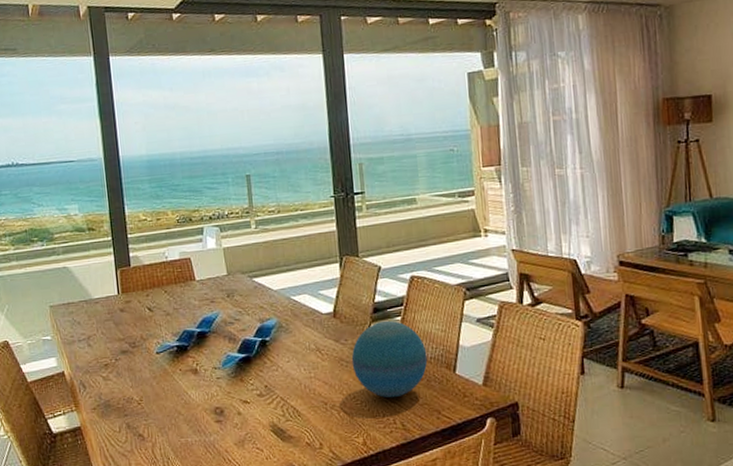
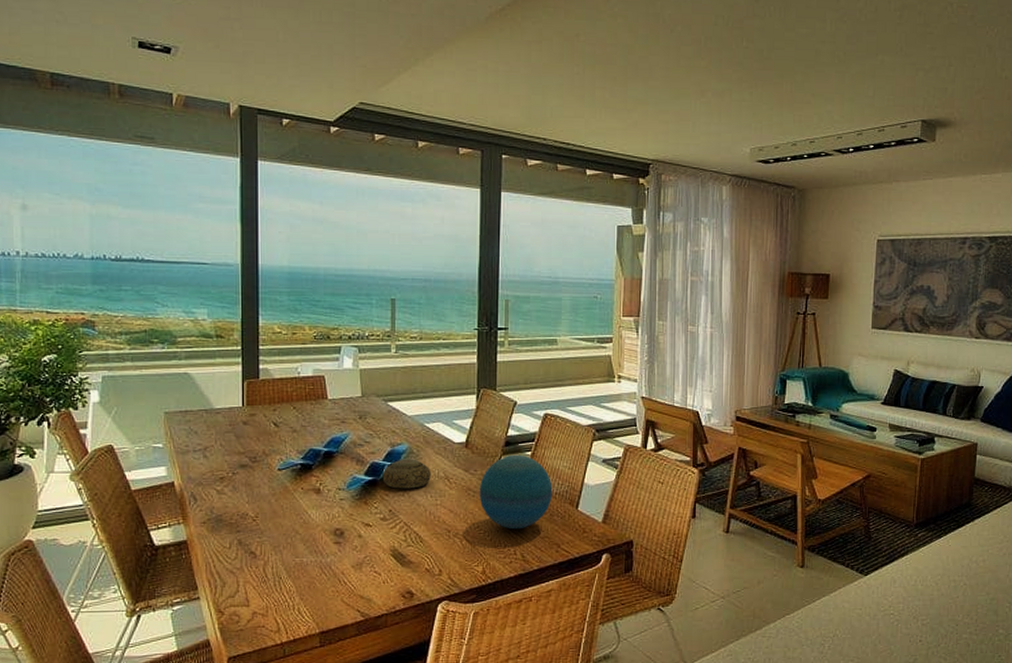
bowl: none [254,333,302,364] -> present [382,459,431,489]

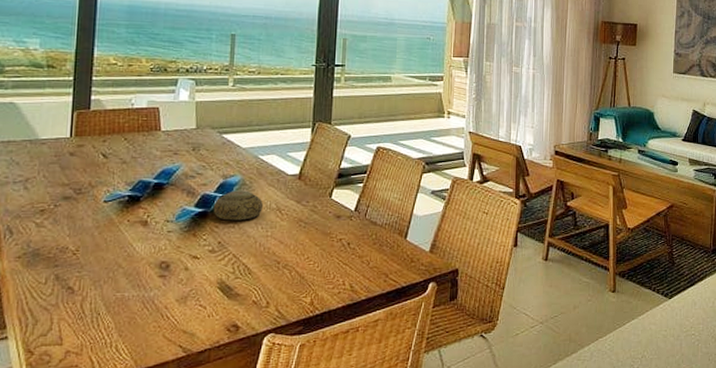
decorative orb: present [479,454,553,530] -> none [310,186,383,260]

